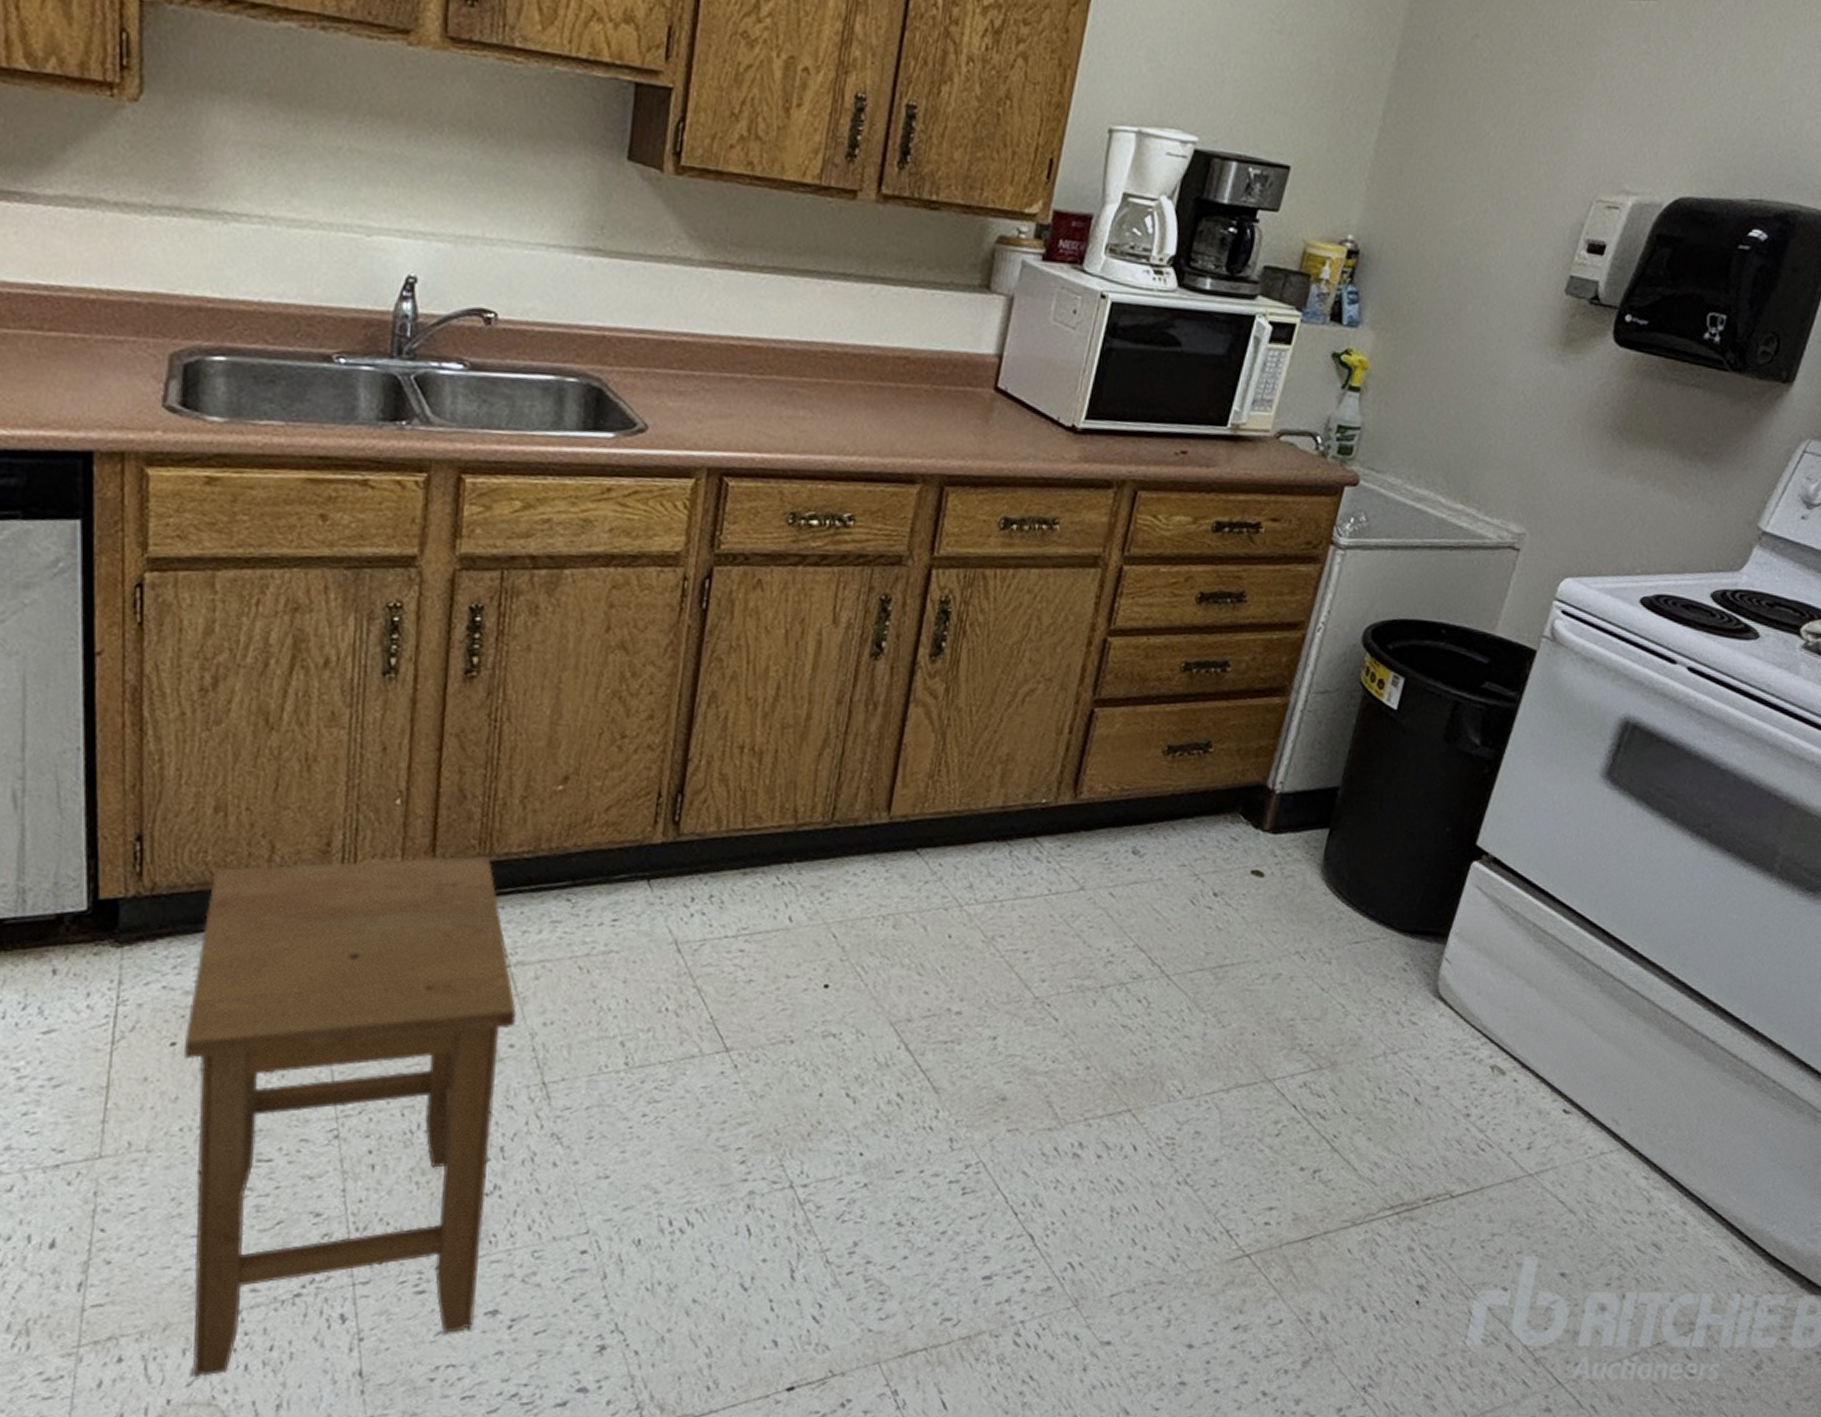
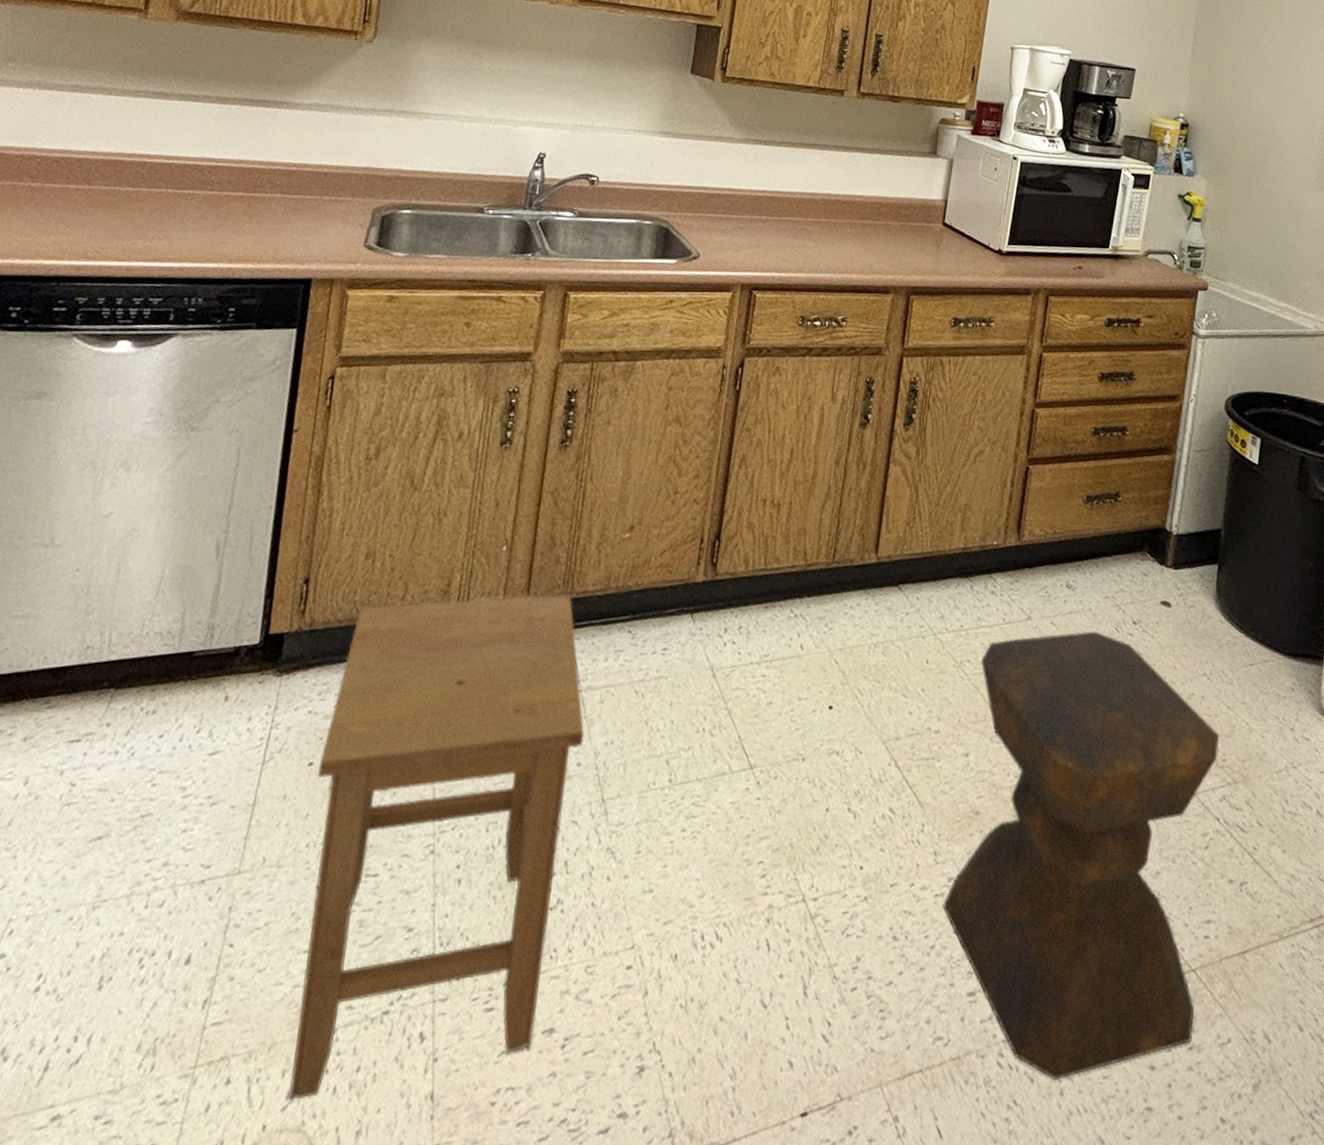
stool: none [957,903,1308,1357] -> present [942,631,1220,1080]

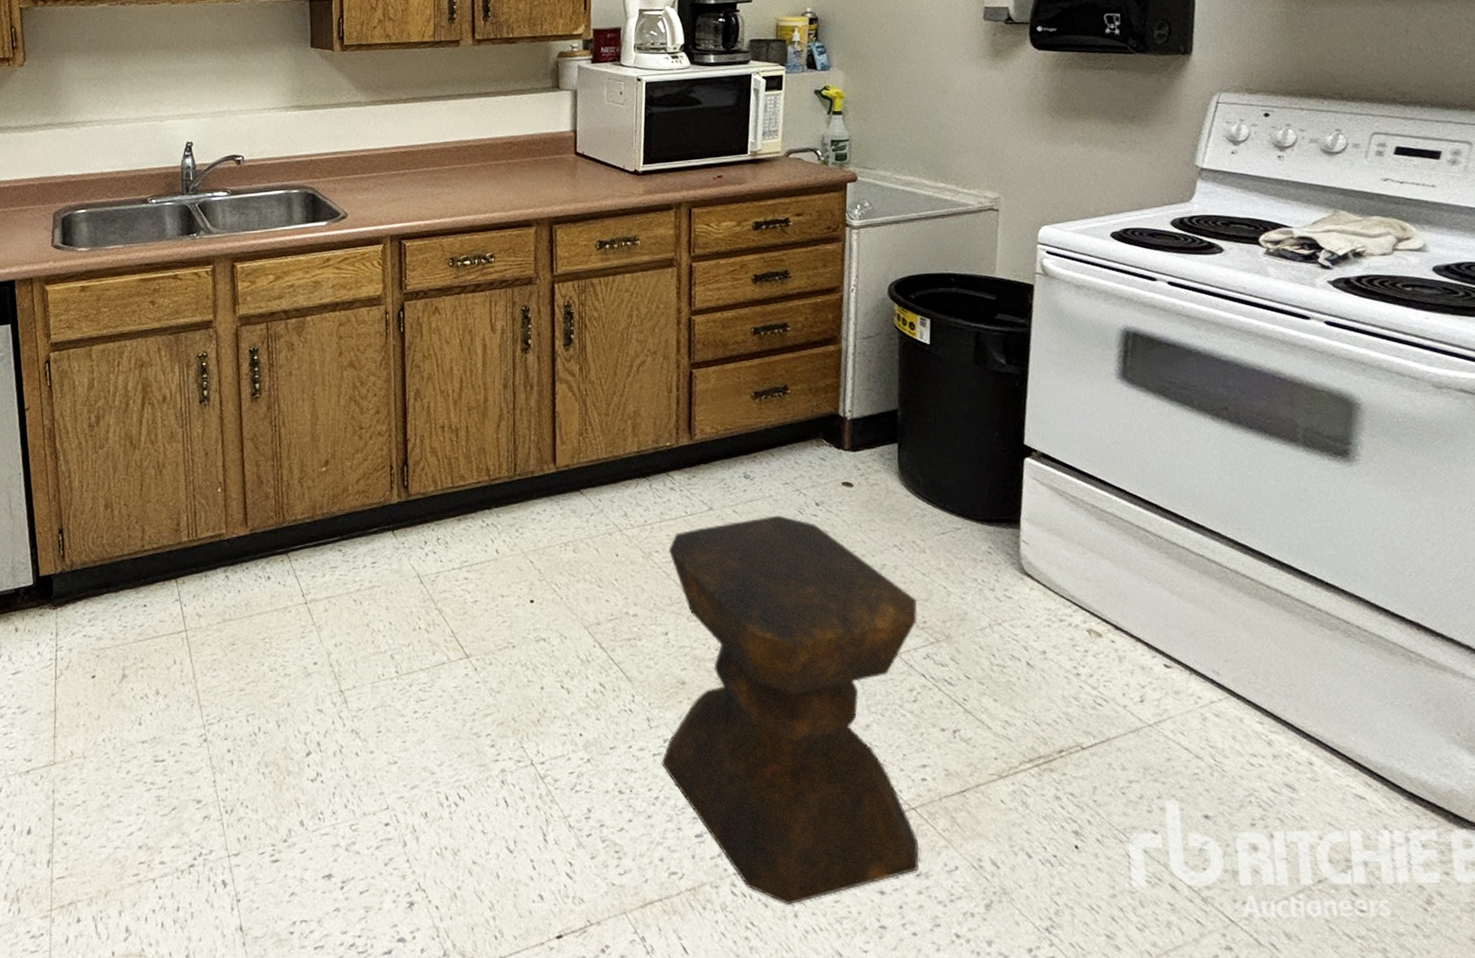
stool: present [288,593,585,1100] -> none [100,522,316,933]

